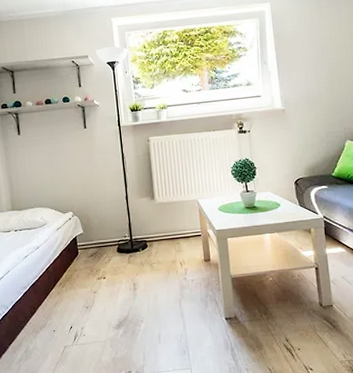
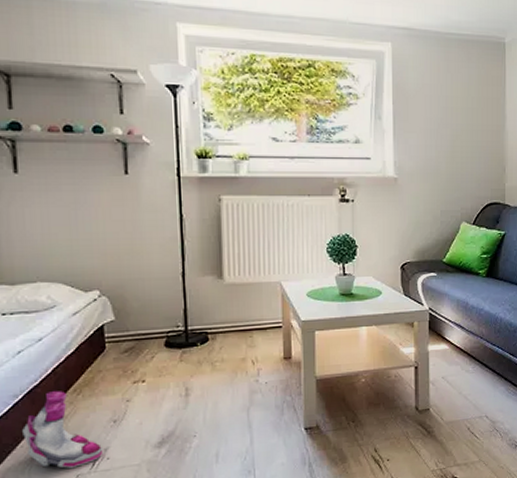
boots: none [30,284,81,341] -> present [22,391,104,468]

